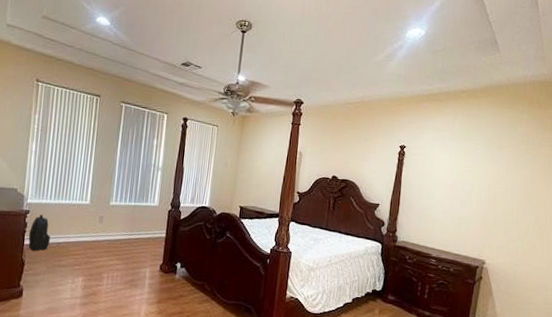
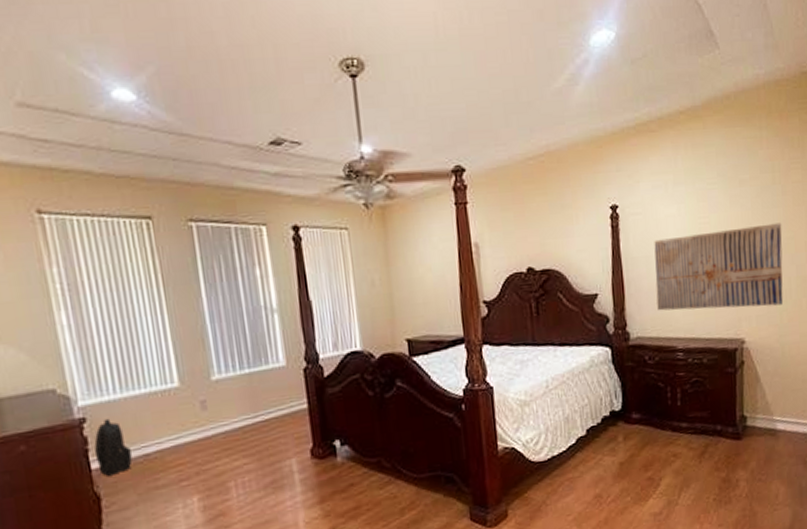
wall art: none [422,175,529,242] -> present [654,223,784,311]

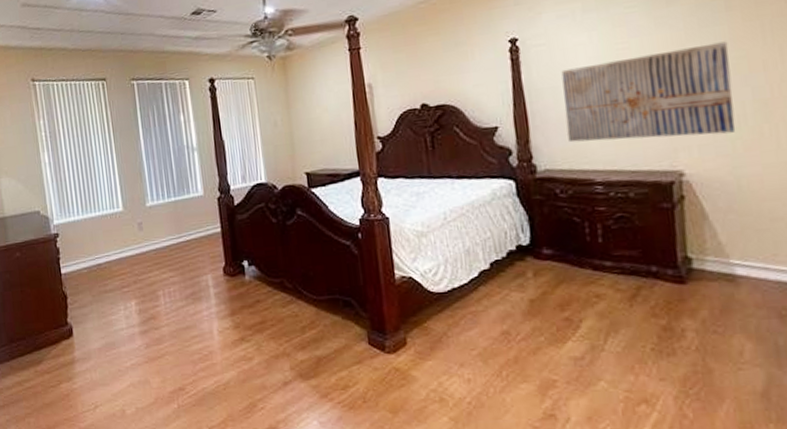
backpack: present [94,418,133,476] -> none [63,234,89,280]

